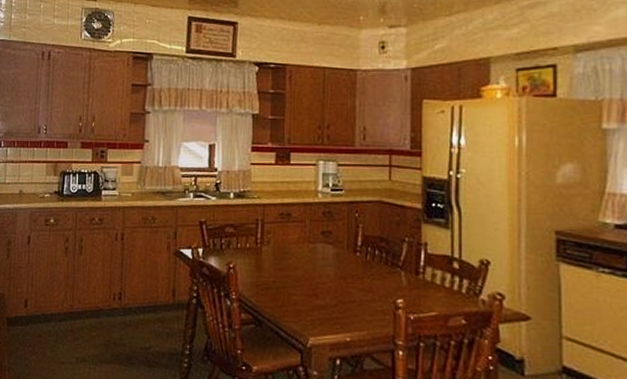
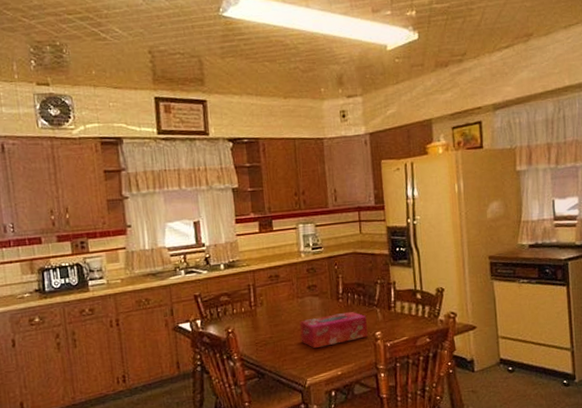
tissue box: none [307,268,387,305] -> present [299,311,368,349]

